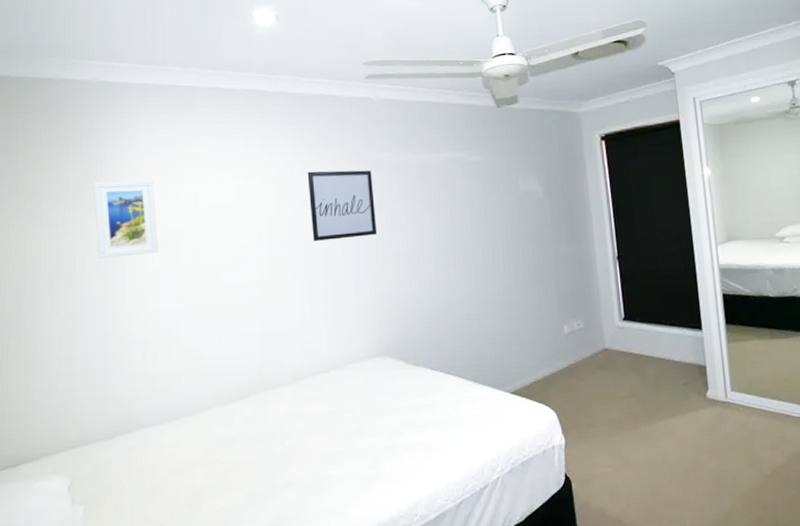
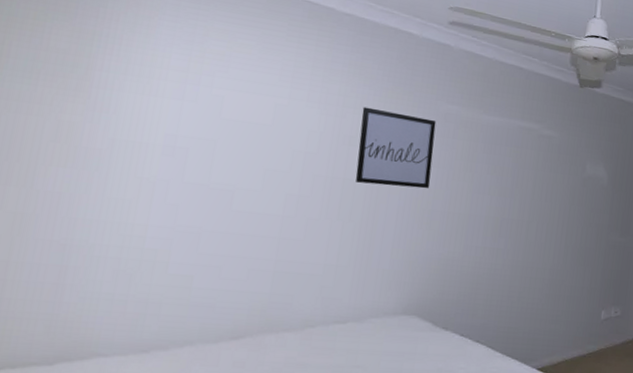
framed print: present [93,180,159,259] -> none [74,59,168,160]

